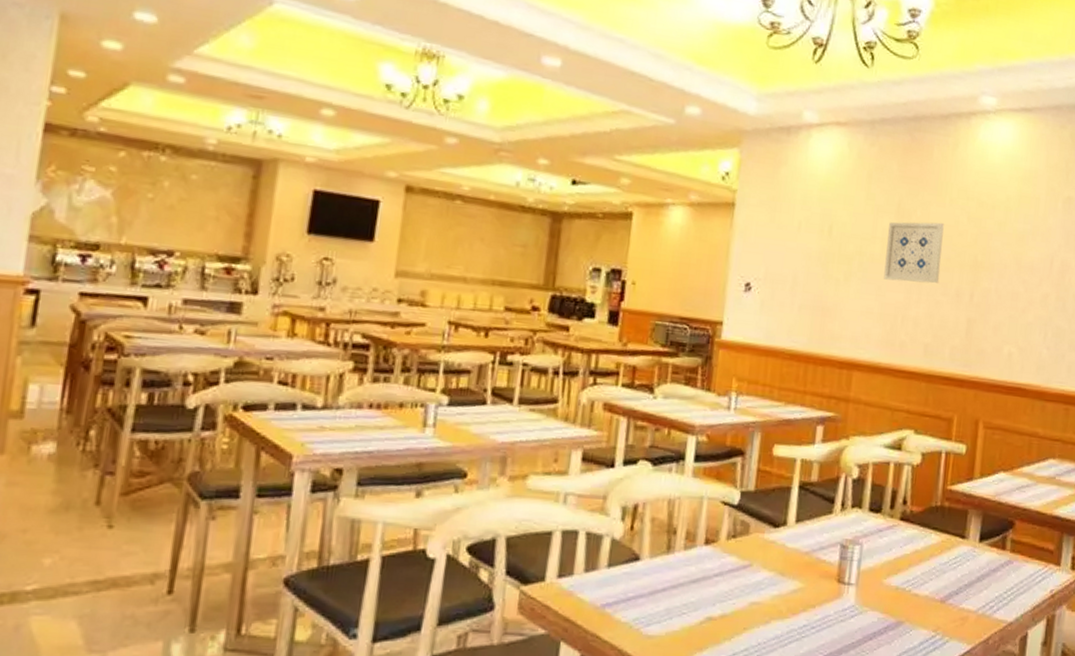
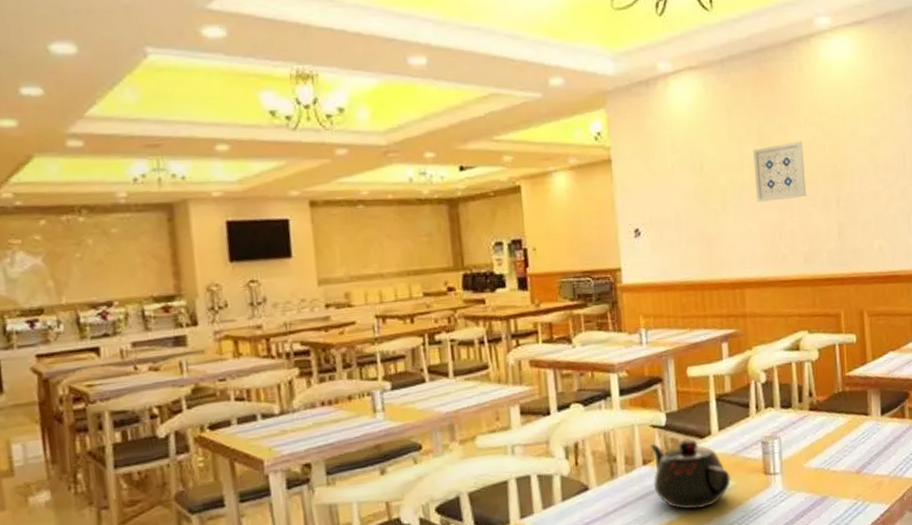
teapot: none [712,522,799,608] -> present [650,438,731,510]

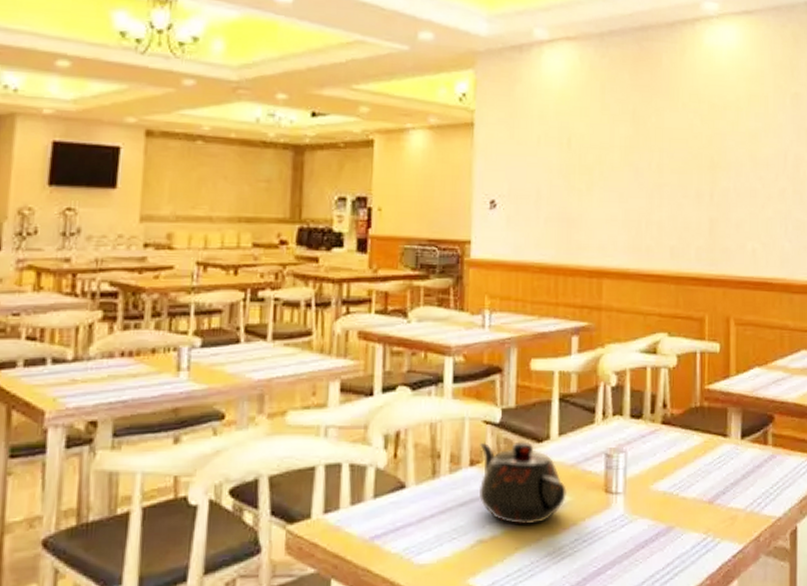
wall art: present [753,141,807,202] -> none [625,126,679,187]

